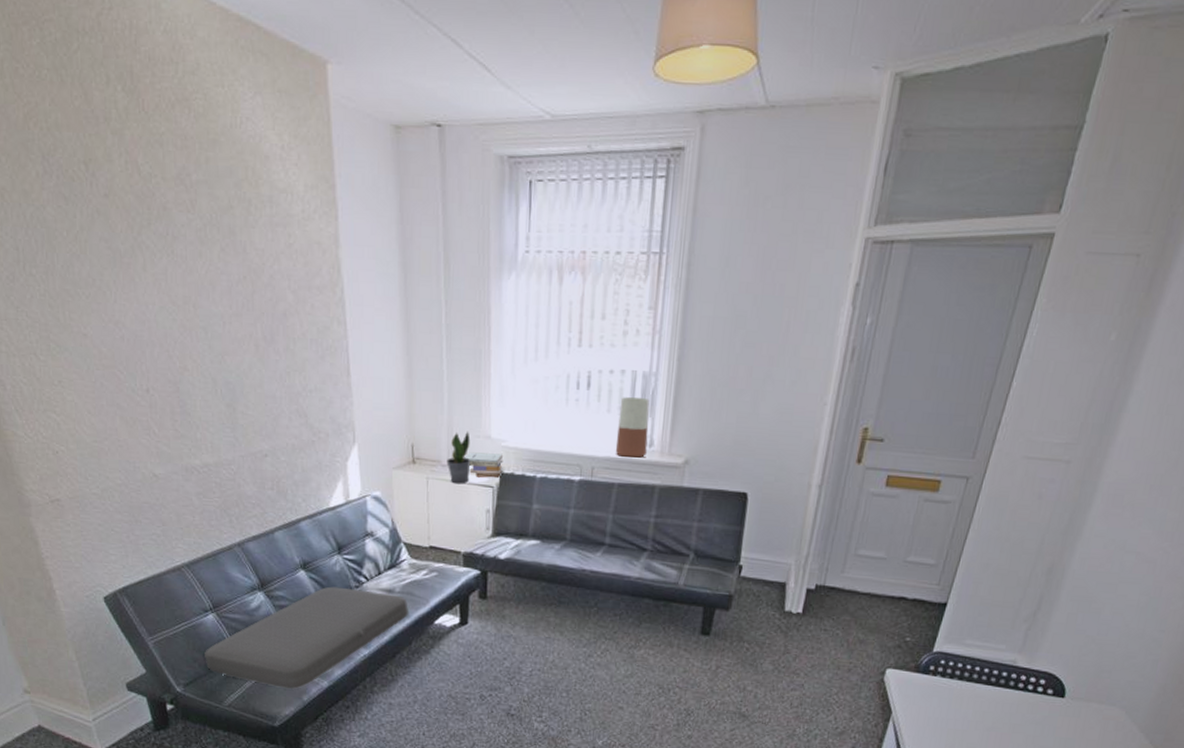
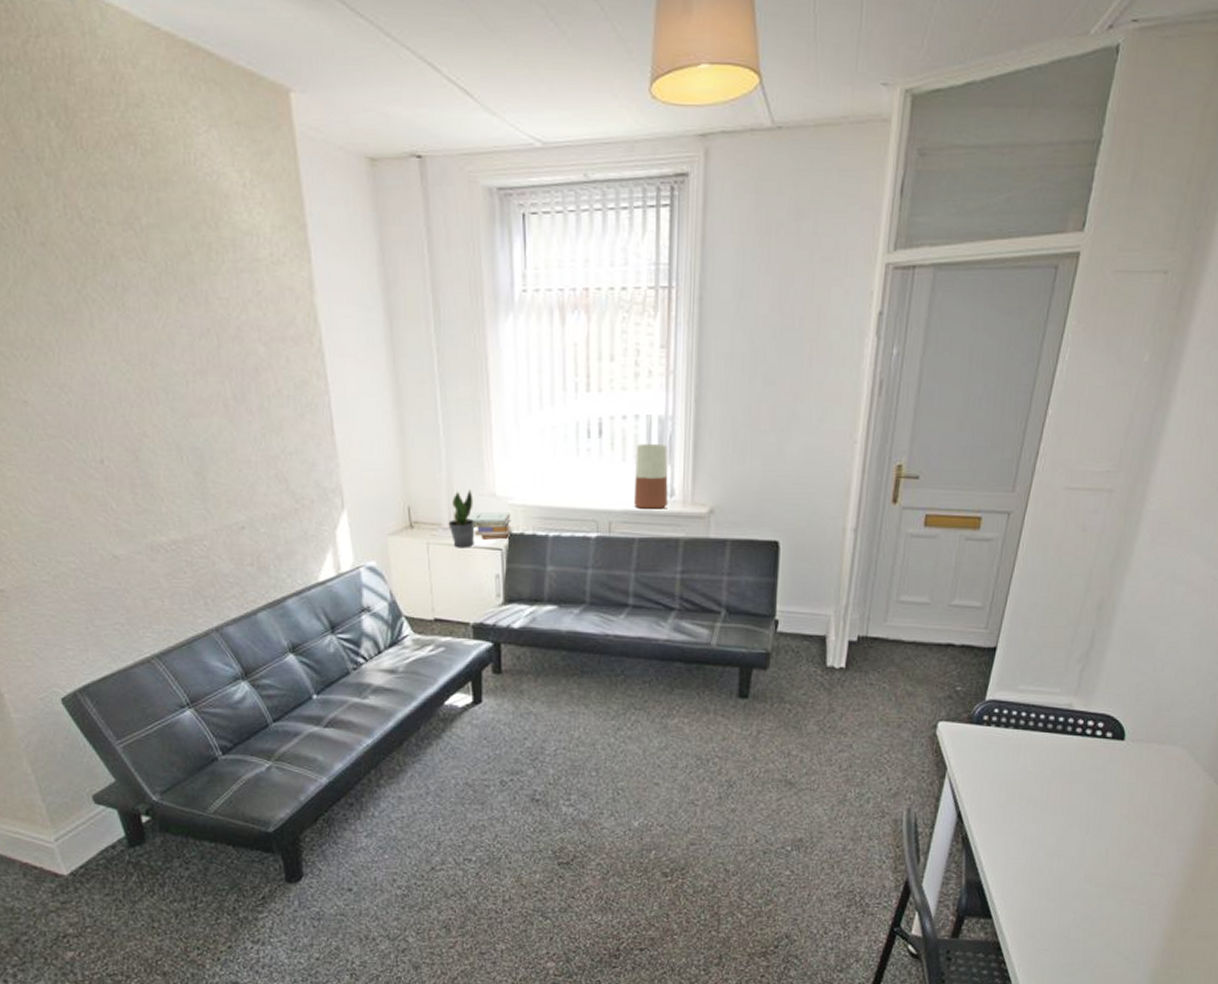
cushion: present [205,586,408,689] -> none [183,670,415,788]

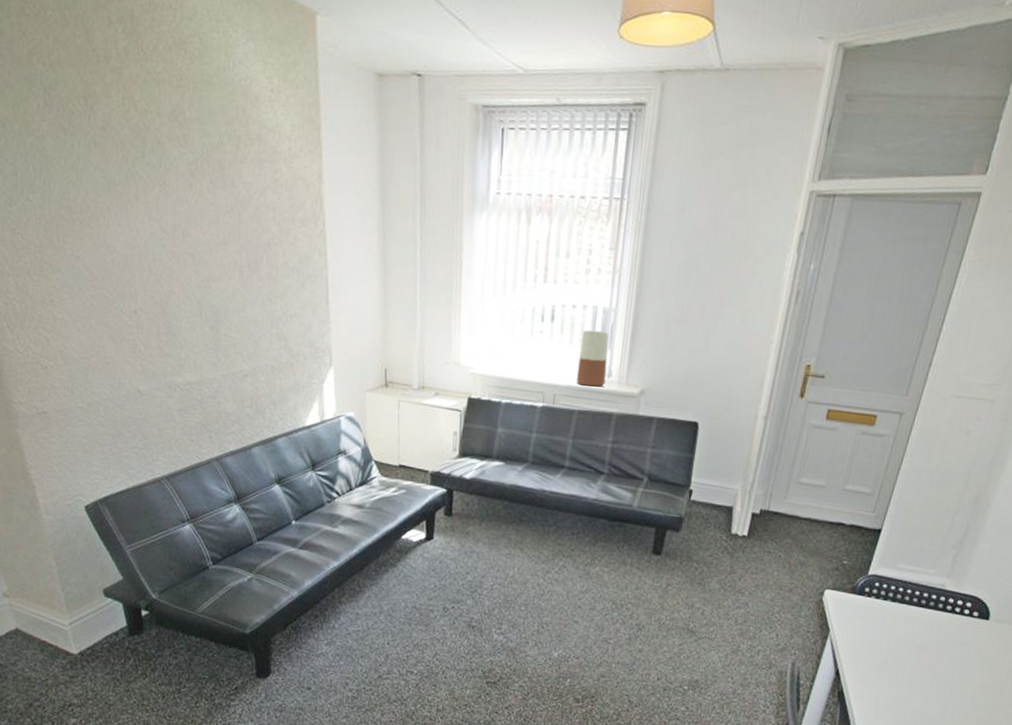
potted plant: present [448,489,475,548] -> none [417,358,441,408]
books: present [468,512,511,540] -> none [434,377,471,402]

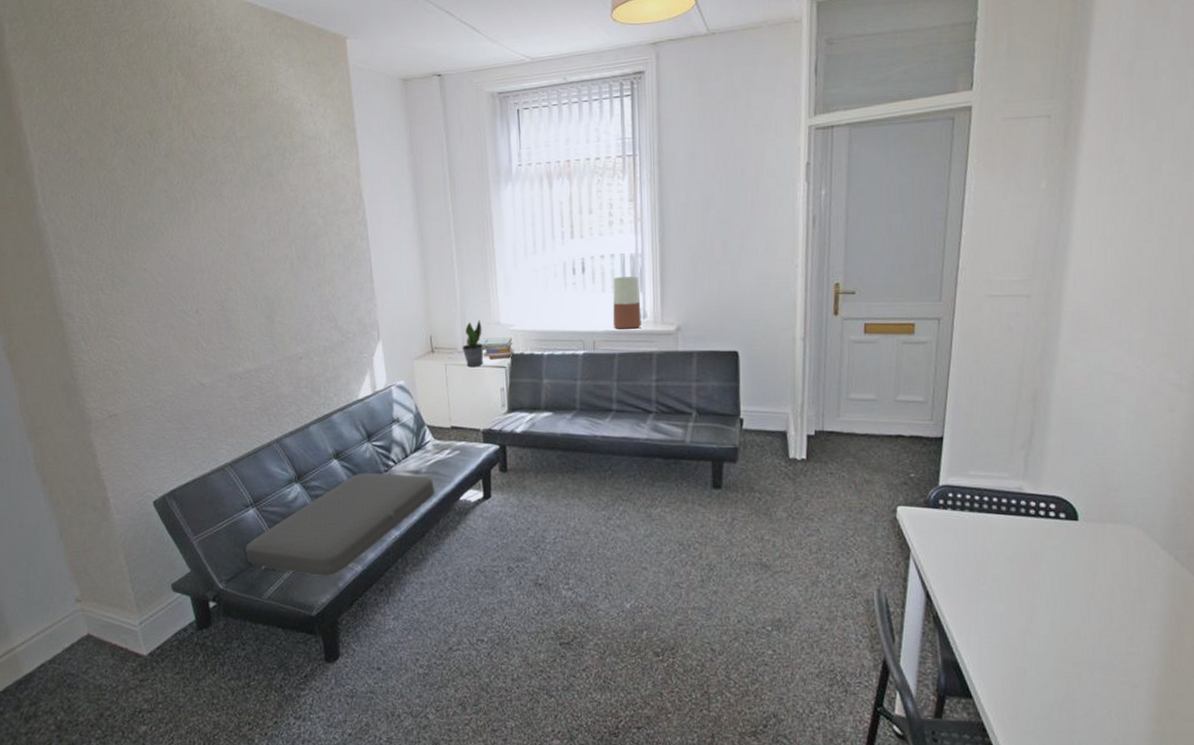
cushion: none [180,501,377,598] -> present [245,472,435,576]
potted plant: none [417,358,441,408] -> present [462,320,484,368]
books: none [434,377,471,402] -> present [478,337,513,360]

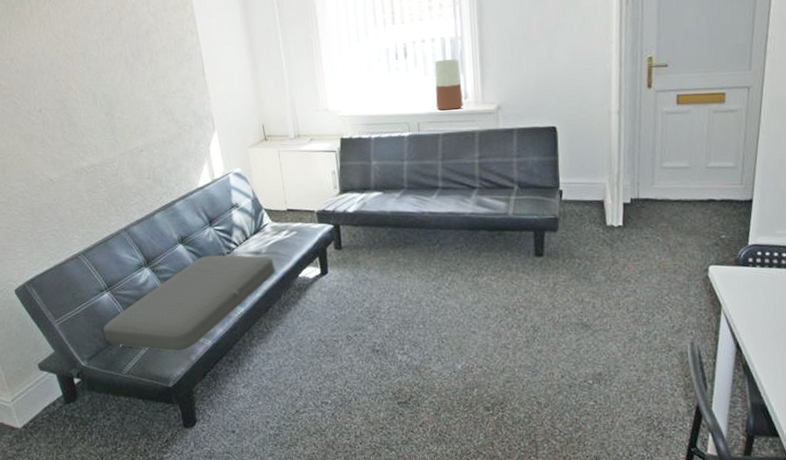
potted plant: present [462,320,484,368] -> none [293,107,314,153]
books: present [478,337,513,360] -> none [308,122,342,145]

